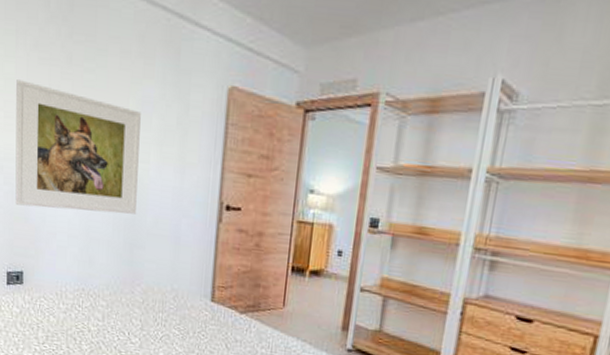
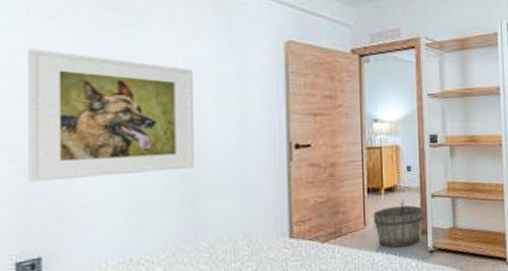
wooden bucket: none [292,286,349,339] -> present [372,199,424,248]

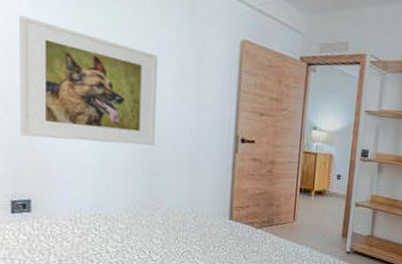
wooden bucket: present [372,199,424,248] -> none [301,203,347,245]

